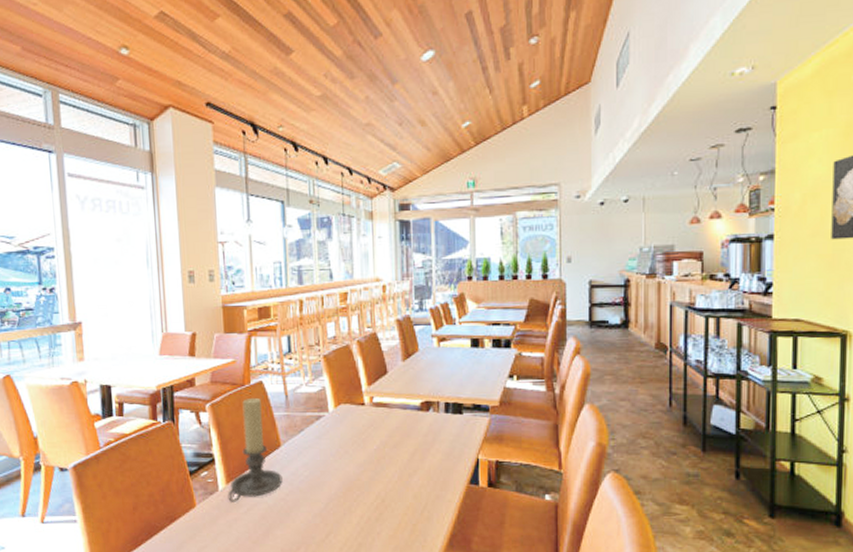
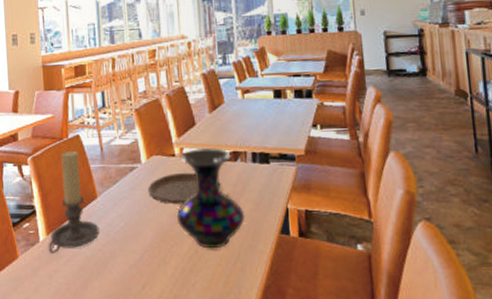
plate: none [335,423,411,454] -> present [148,173,221,204]
vase: none [364,396,435,498] -> present [176,147,245,249]

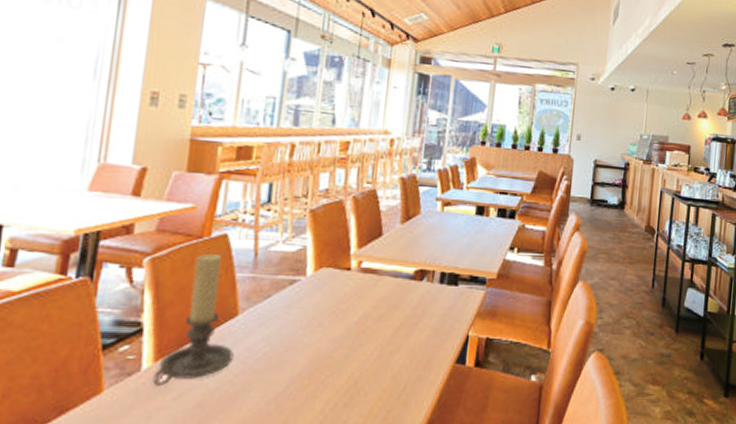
plate: present [148,173,221,204] -> none [308,290,400,327]
vase: present [176,147,245,249] -> none [338,262,421,380]

